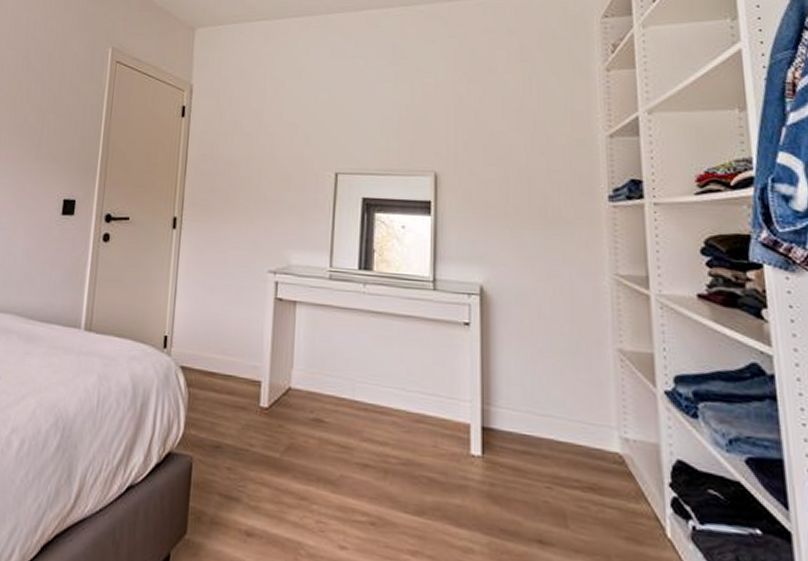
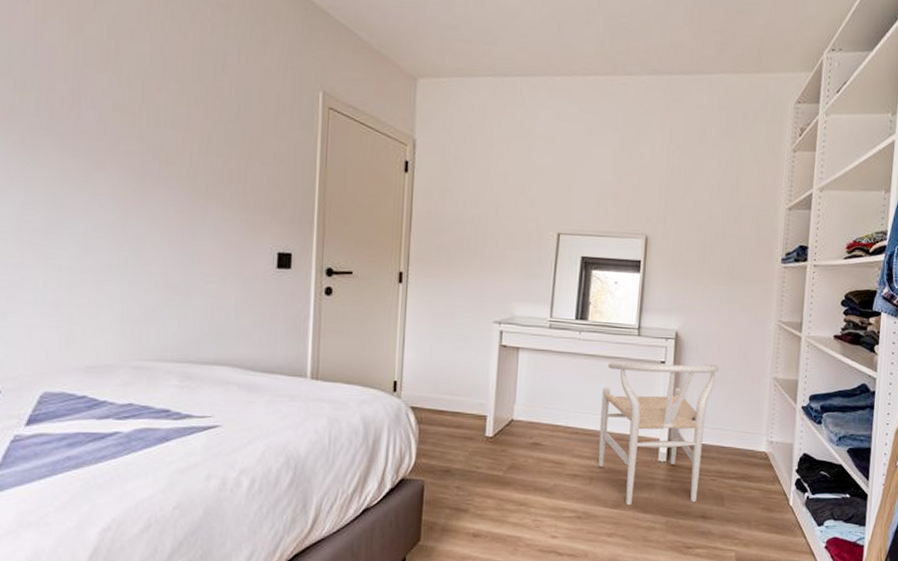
chair: none [393,322,541,519] -> present [598,362,719,506]

